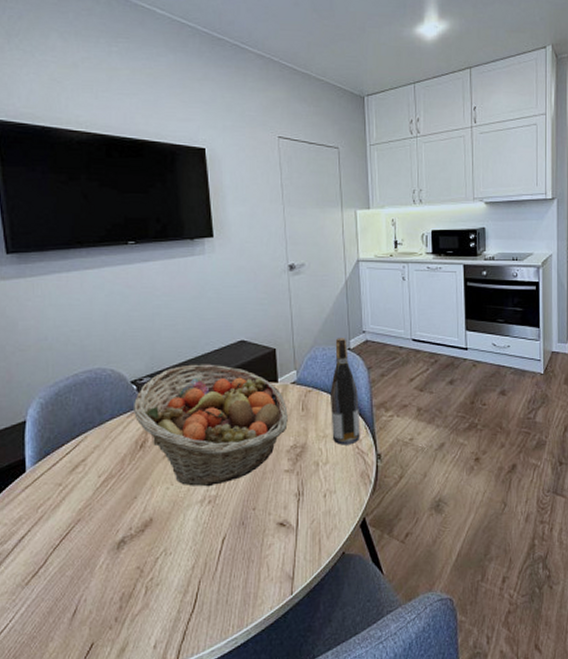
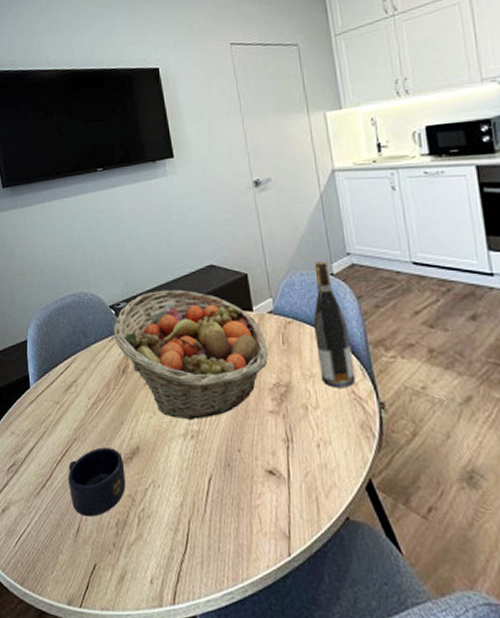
mug: none [67,524,135,598] -> present [68,447,126,517]

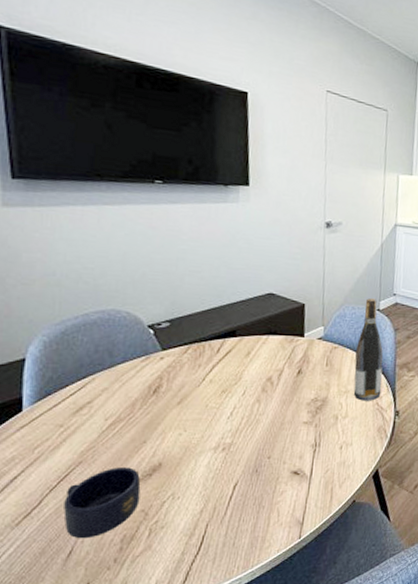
fruit basket: present [114,289,268,421] -> none [149,312,312,435]

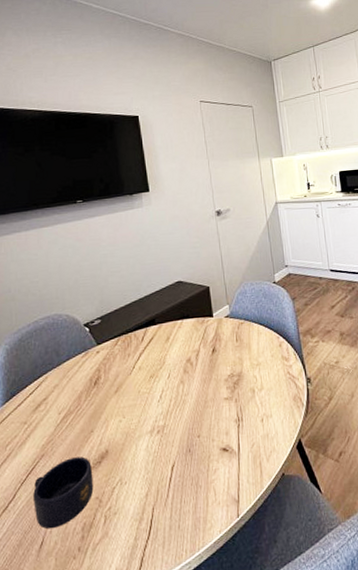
wine bottle: present [353,298,383,401] -> none [260,273,291,372]

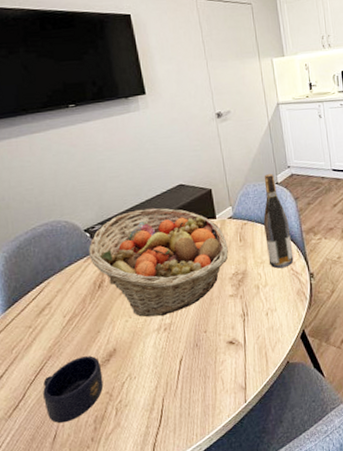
fruit basket: none [87,304,224,418] -> present [89,208,228,317]
wine bottle: none [260,273,291,372] -> present [263,174,294,269]

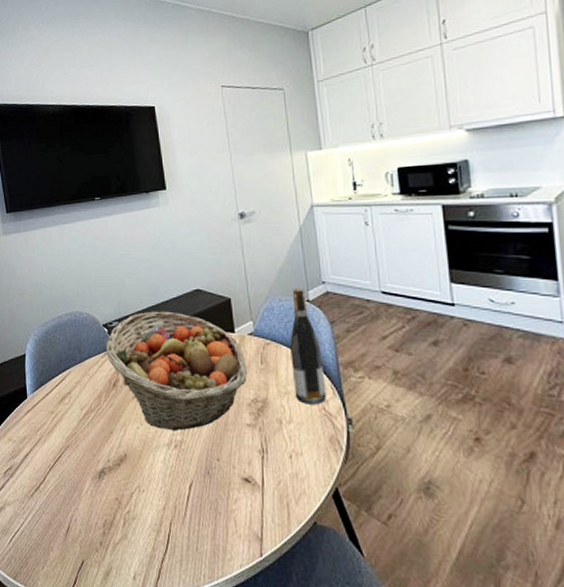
mug: present [43,356,104,424] -> none [60,454,114,518]

